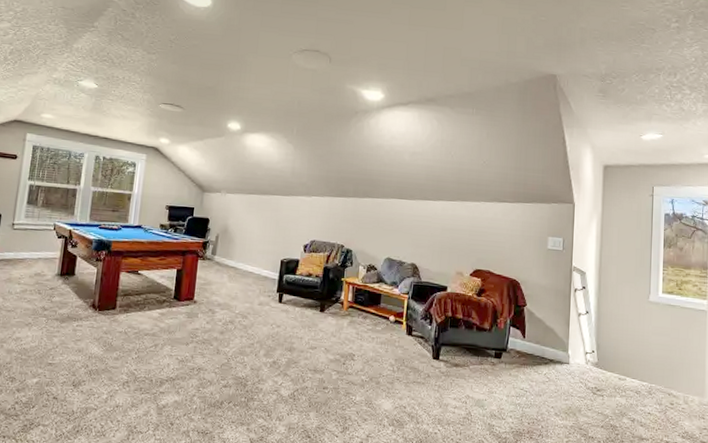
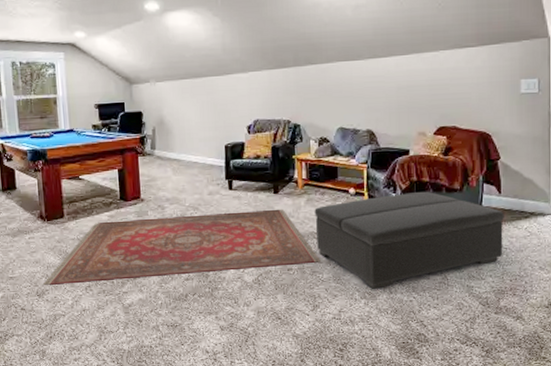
area rug: none [81,319,355,384] -> present [43,210,320,285]
ottoman: none [354,326,527,417] -> present [314,191,504,289]

